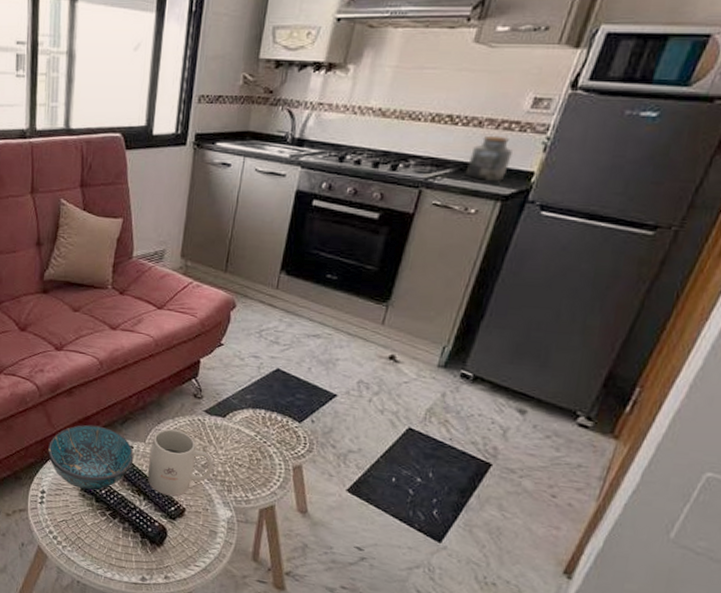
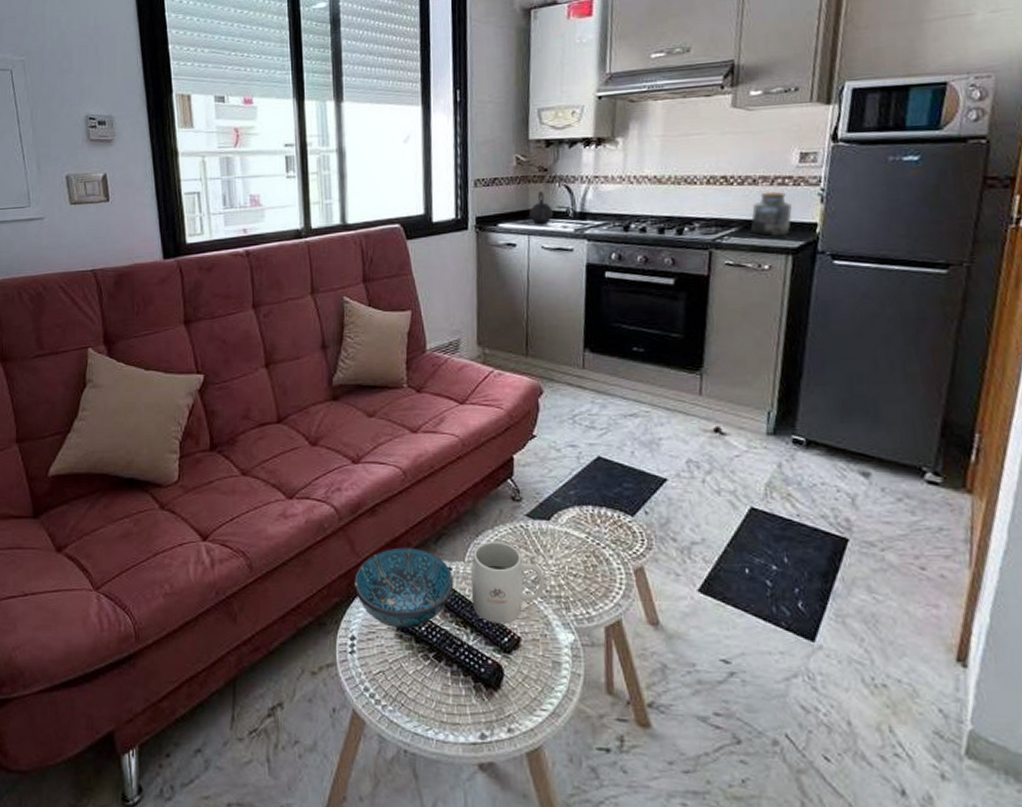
kettle: none [248,113,273,147] -> present [529,191,554,224]

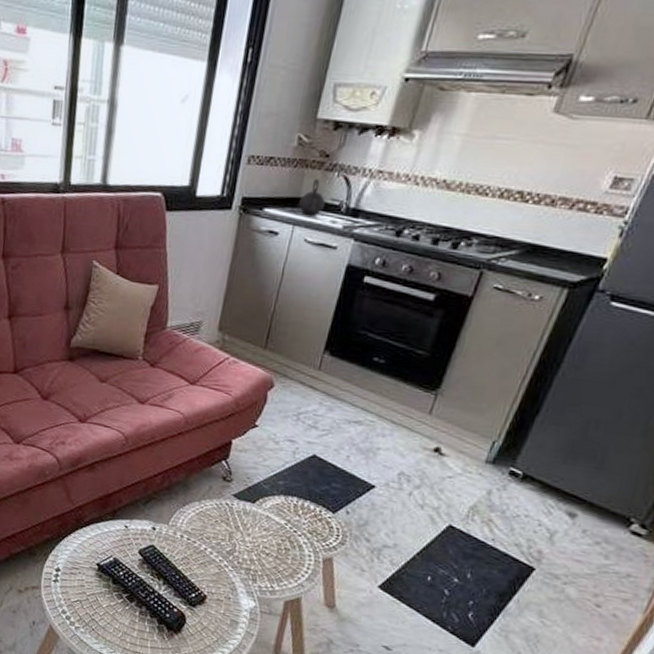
decorative bowl: present [353,547,454,629] -> none [64,502,156,572]
mug: present [471,542,546,624] -> none [169,511,240,583]
jar: present [750,191,792,236] -> none [531,215,586,267]

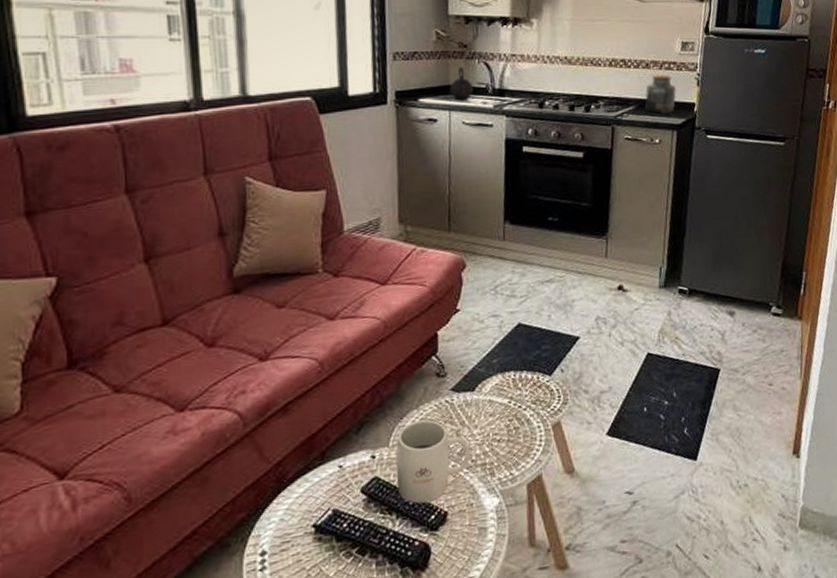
mug: none [169,511,240,583] -> present [396,419,471,504]
jar: none [531,215,586,267] -> present [644,75,676,114]

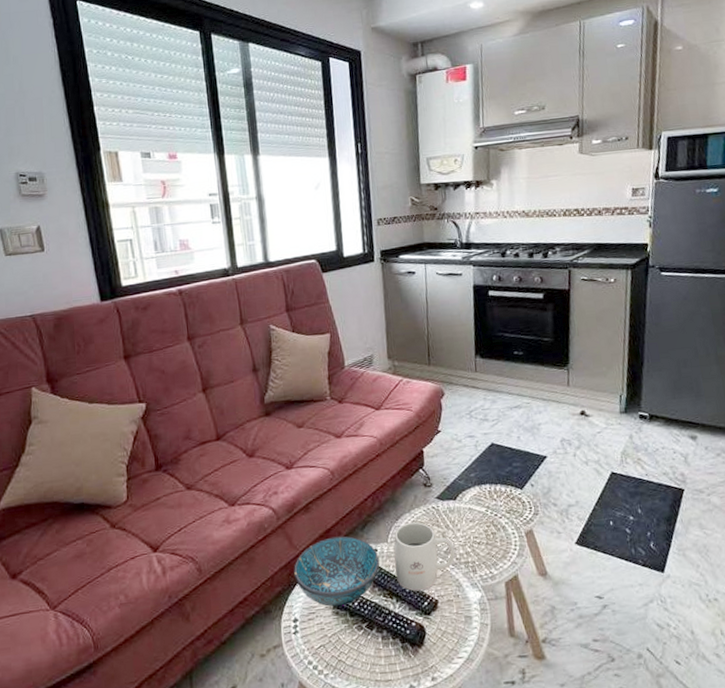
decorative bowl: none [263,442,378,532] -> present [293,536,380,607]
kettle: present [450,67,474,100] -> none [424,227,445,254]
jar: present [644,75,676,114] -> none [599,220,629,256]

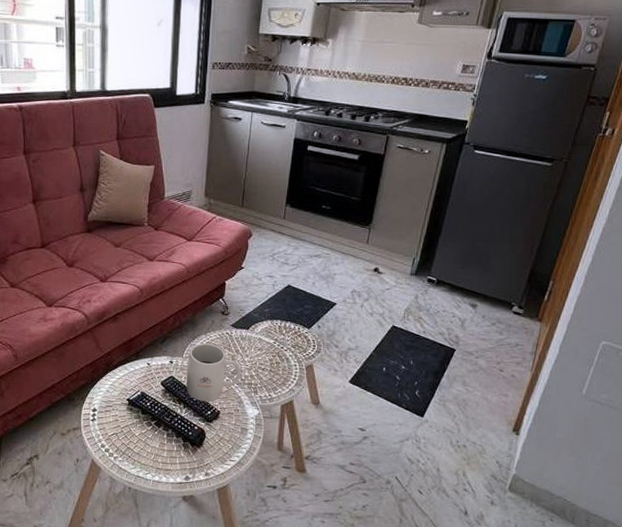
decorative bowl: present [293,536,380,607] -> none [97,345,174,404]

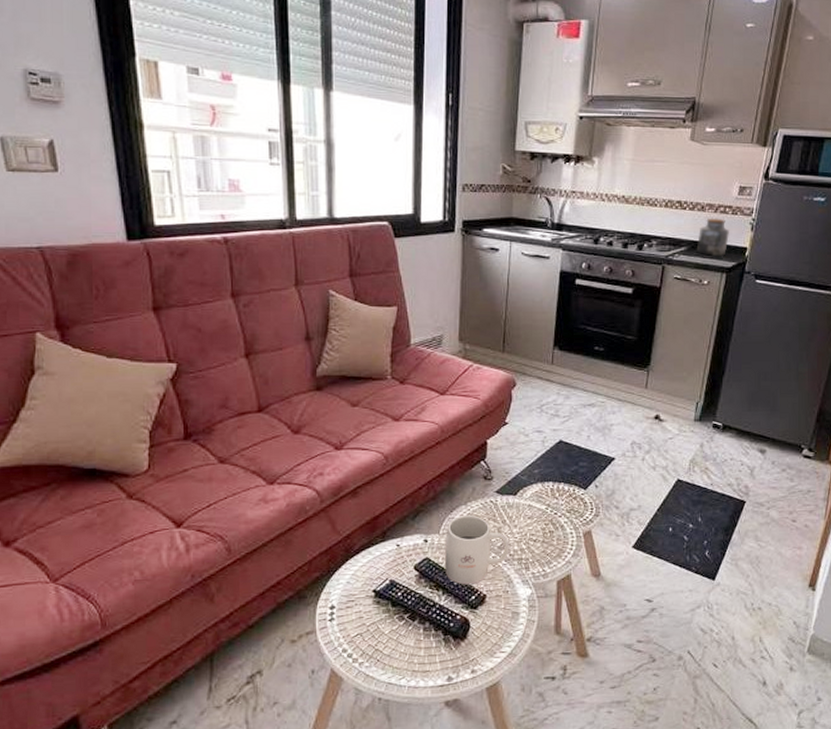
jar: none [419,93,451,128] -> present [696,218,729,256]

